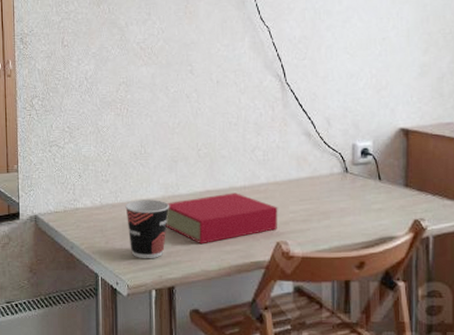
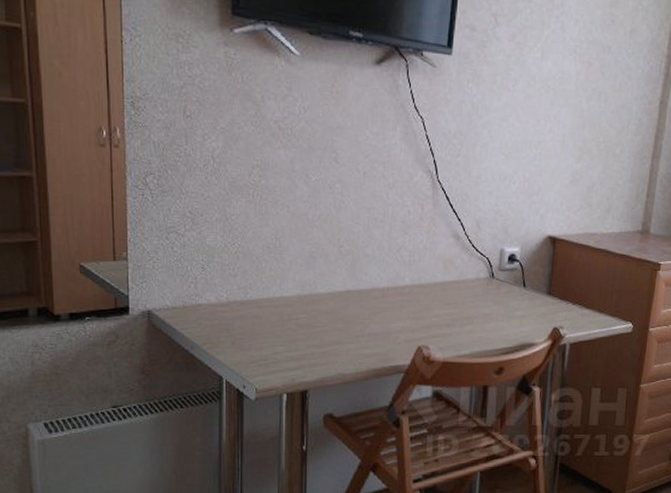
cup: present [125,200,170,259] -> none [256,297,306,362]
book: present [166,193,278,245] -> none [301,294,421,347]

